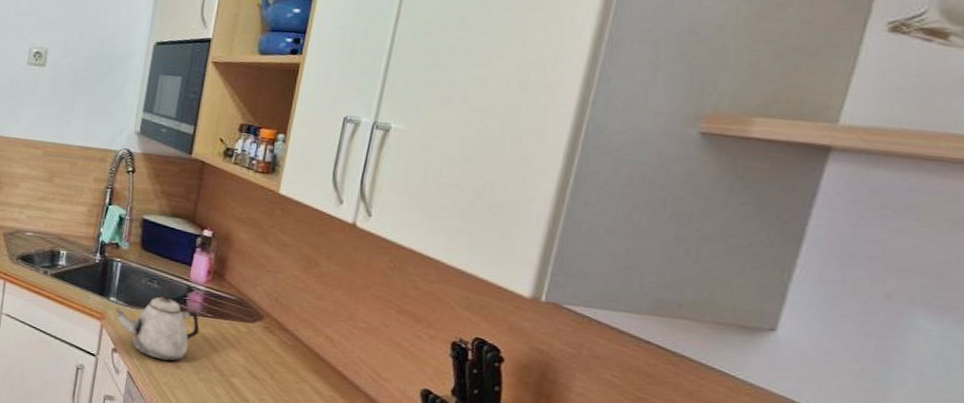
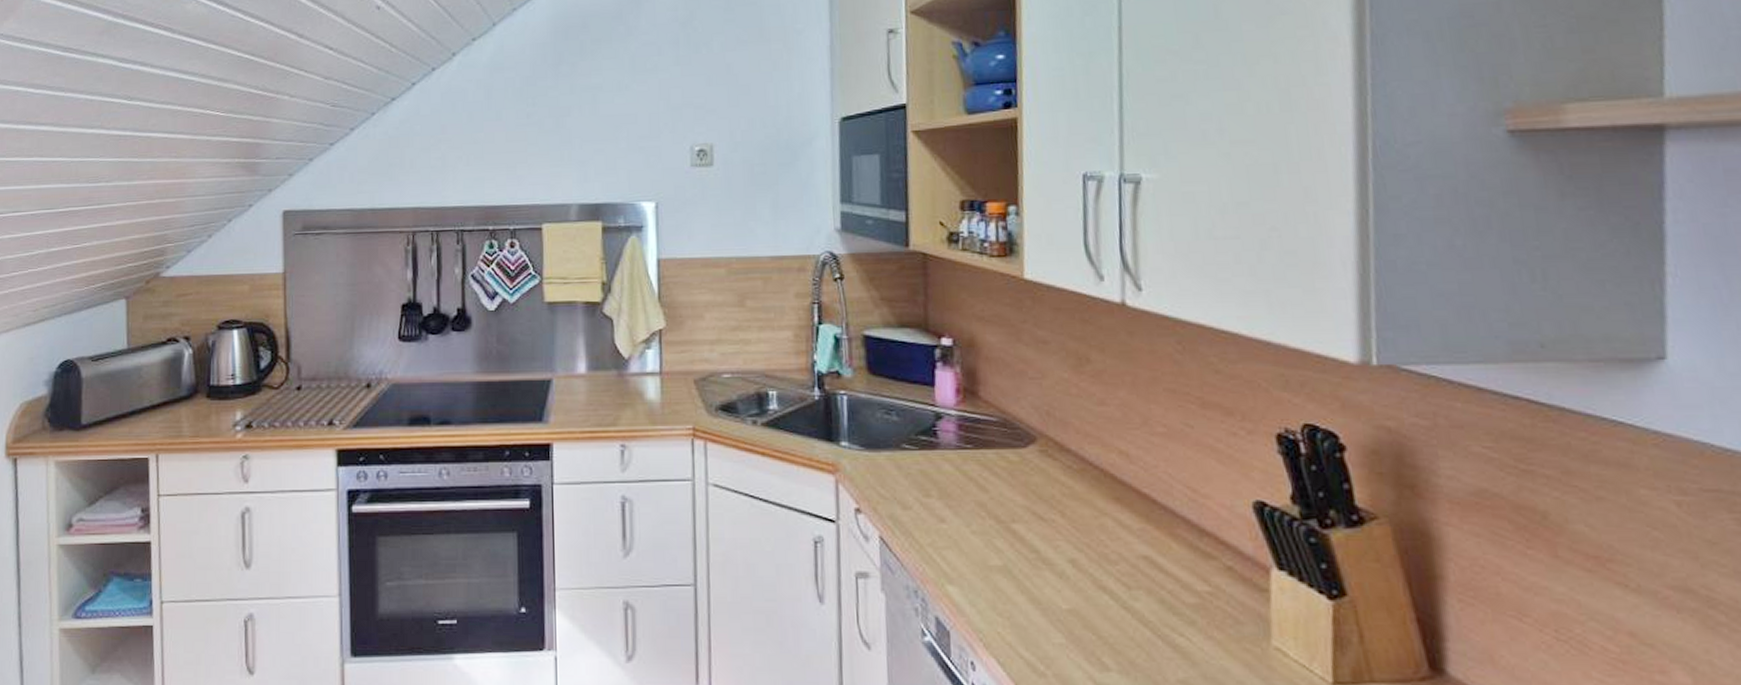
teapot: present [115,295,200,362] -> none [850,428,960,516]

